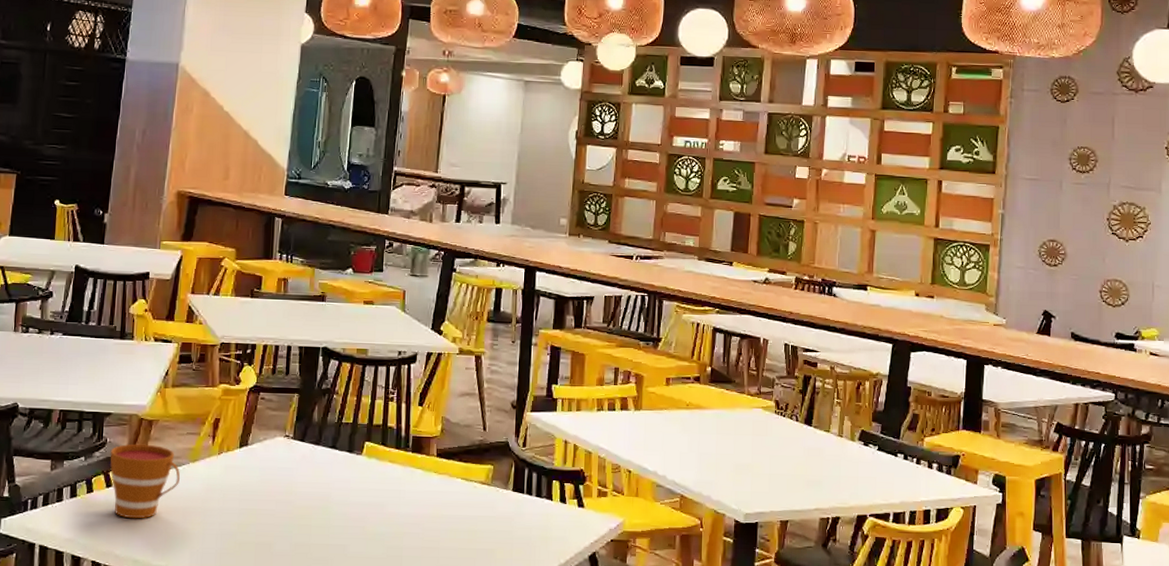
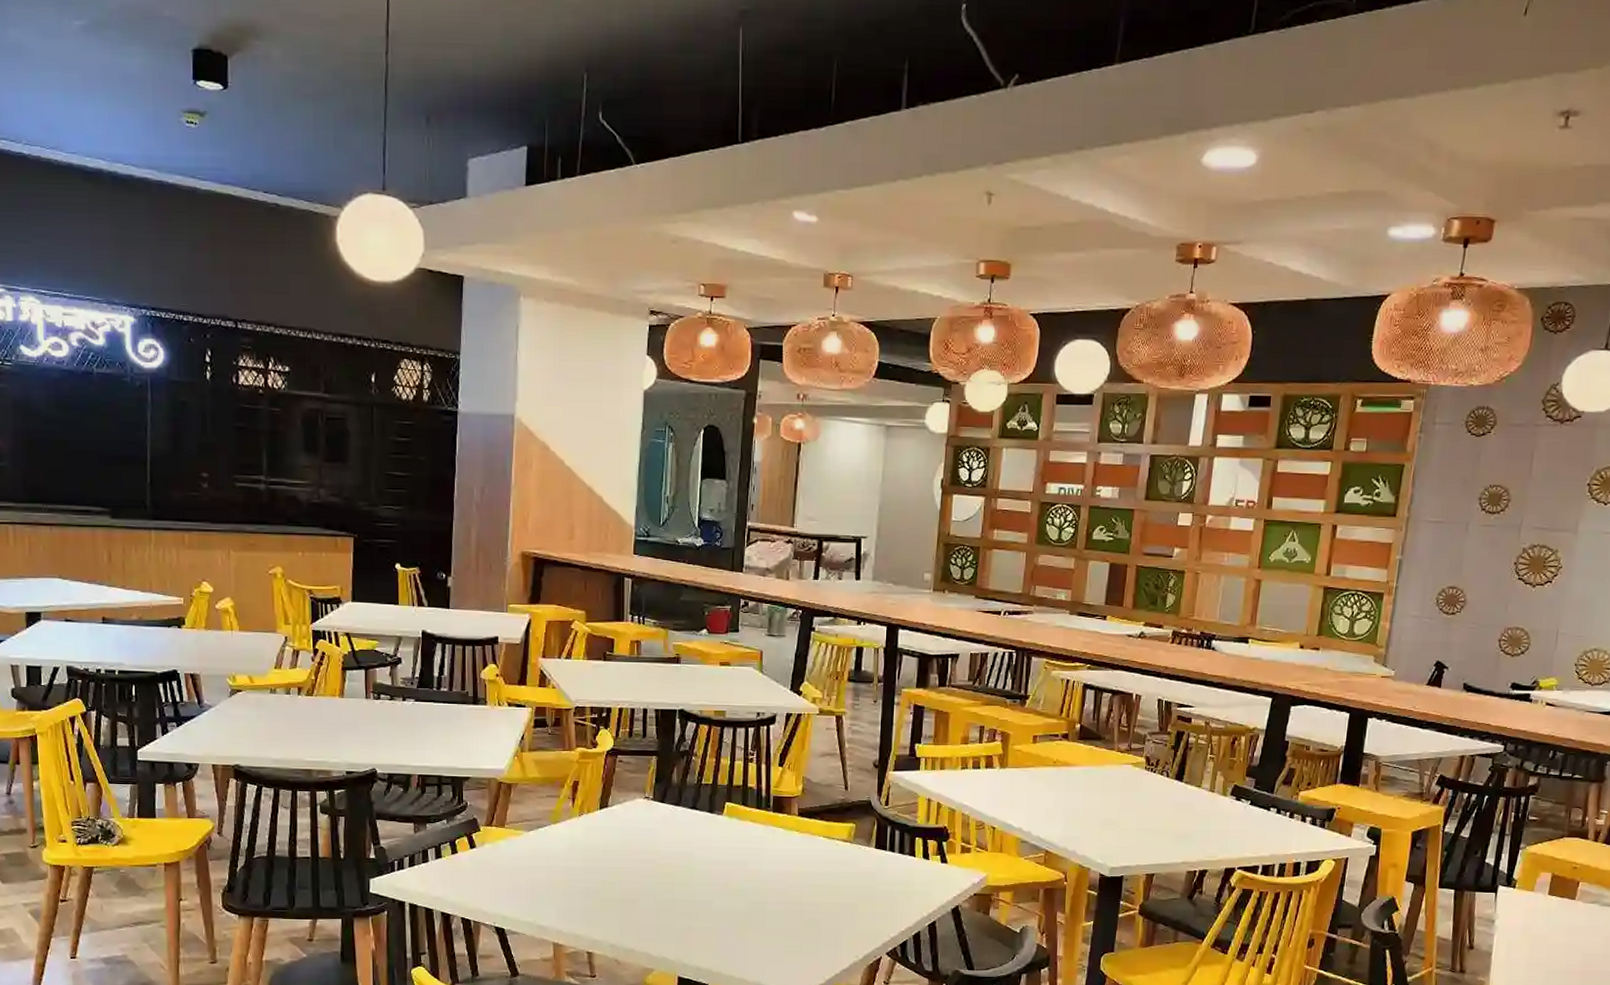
cup: present [110,444,180,519] -> none [471,806,542,878]

